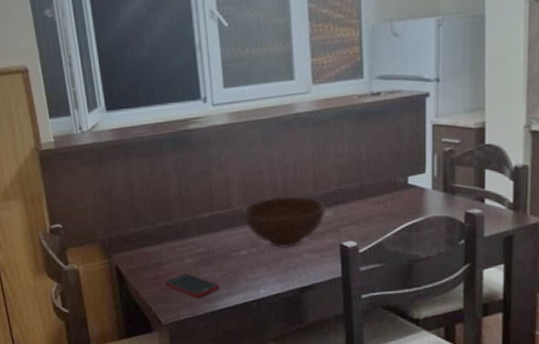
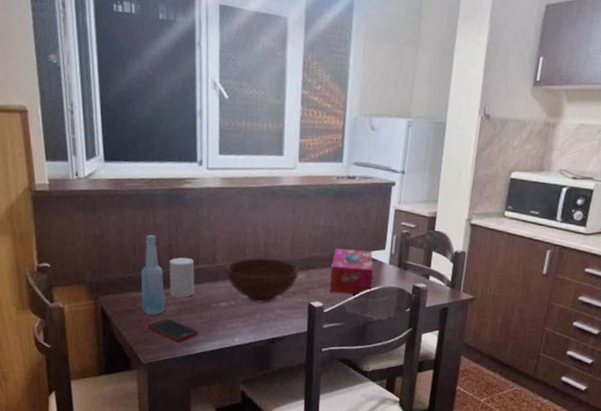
bottle: none [152,183,181,270] -> present [140,234,165,315]
cup: none [181,205,211,249] -> present [169,257,195,298]
tissue box: none [362,177,414,230] -> present [329,248,373,295]

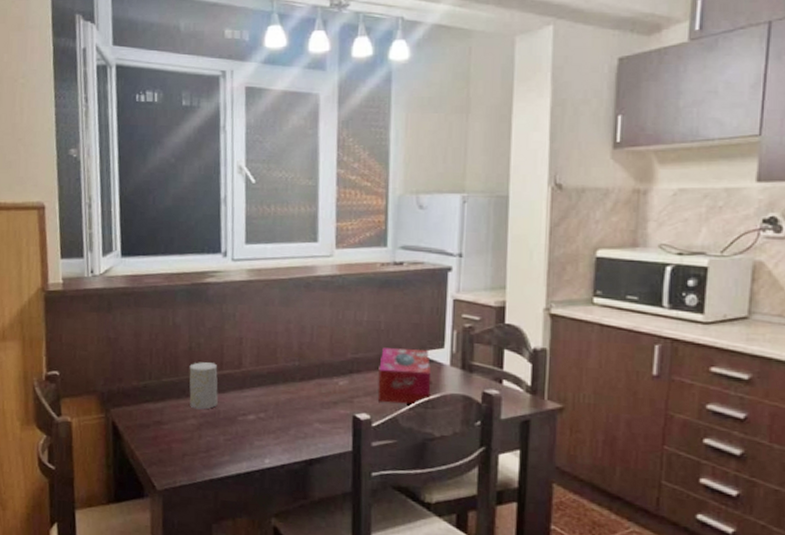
bottle: present [140,234,165,315] -> none [157,336,184,430]
cell phone: present [147,318,198,342] -> none [163,434,222,464]
bowl: present [226,257,299,303] -> none [254,360,340,416]

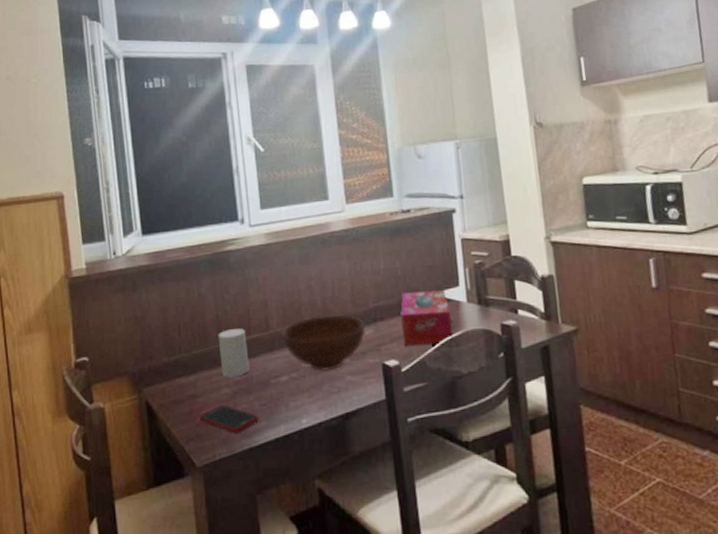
cell phone: none [163,434,222,464] -> present [199,404,259,434]
bowl: none [254,360,340,416] -> present [282,314,366,371]

